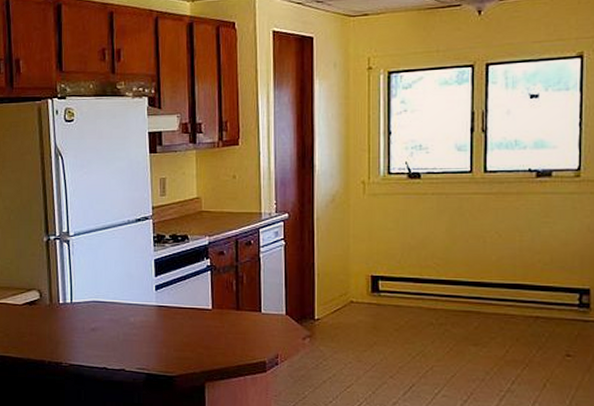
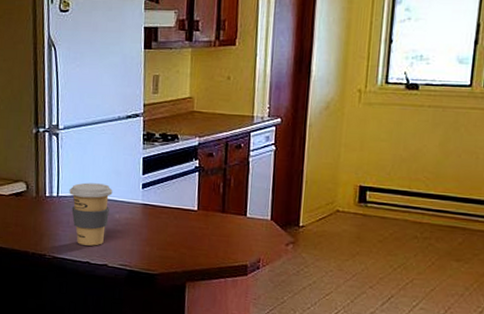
coffee cup: none [83,287,126,351] -> present [69,182,113,246]

